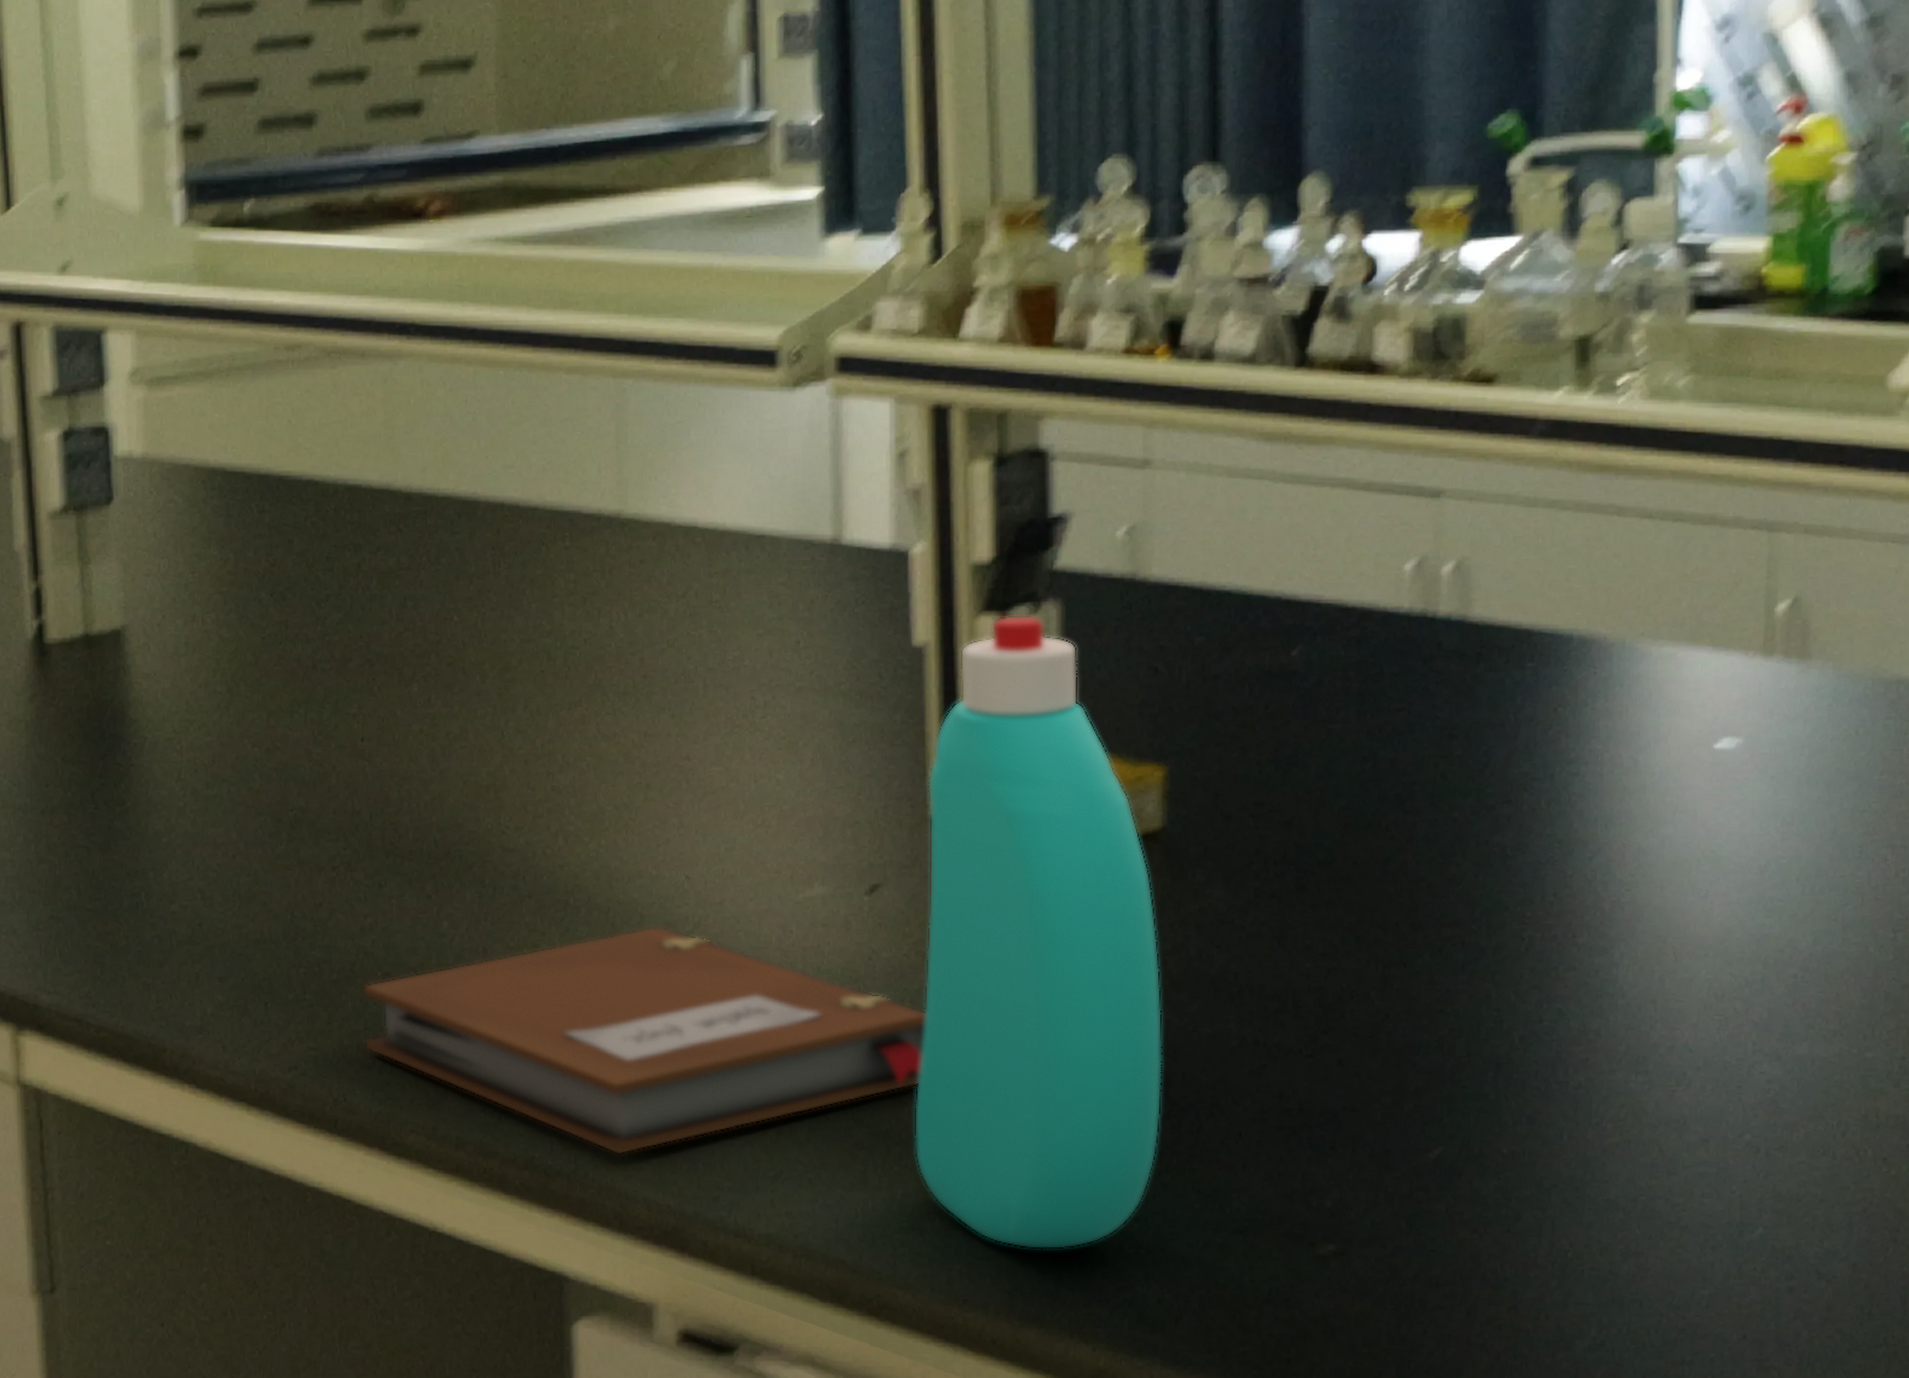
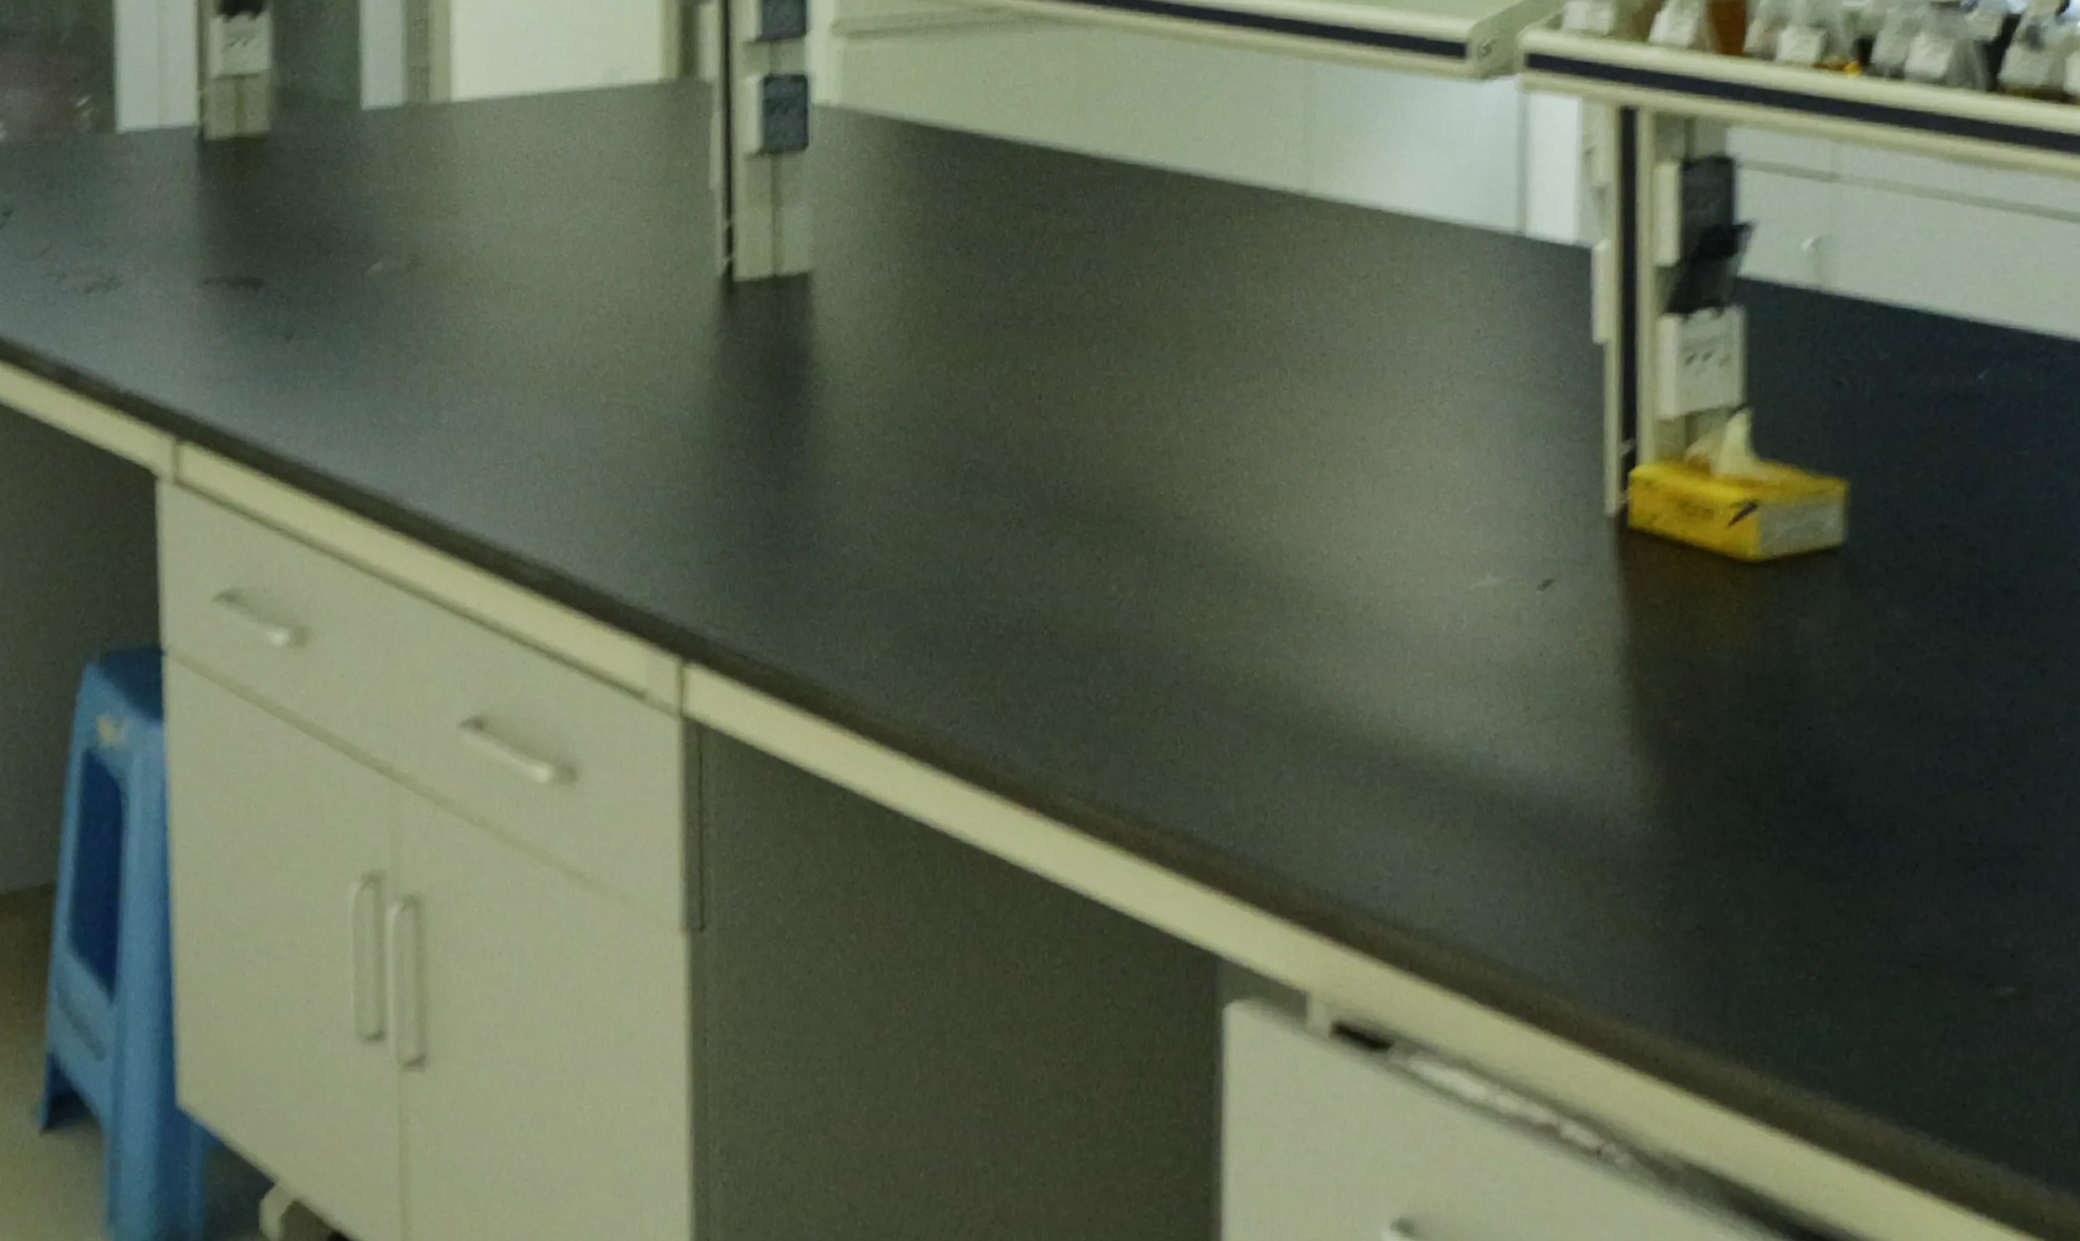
notebook: present [361,926,926,1155] -> none [1027,605,1597,836]
bottle: present [913,615,1163,1250] -> none [1580,318,1840,970]

